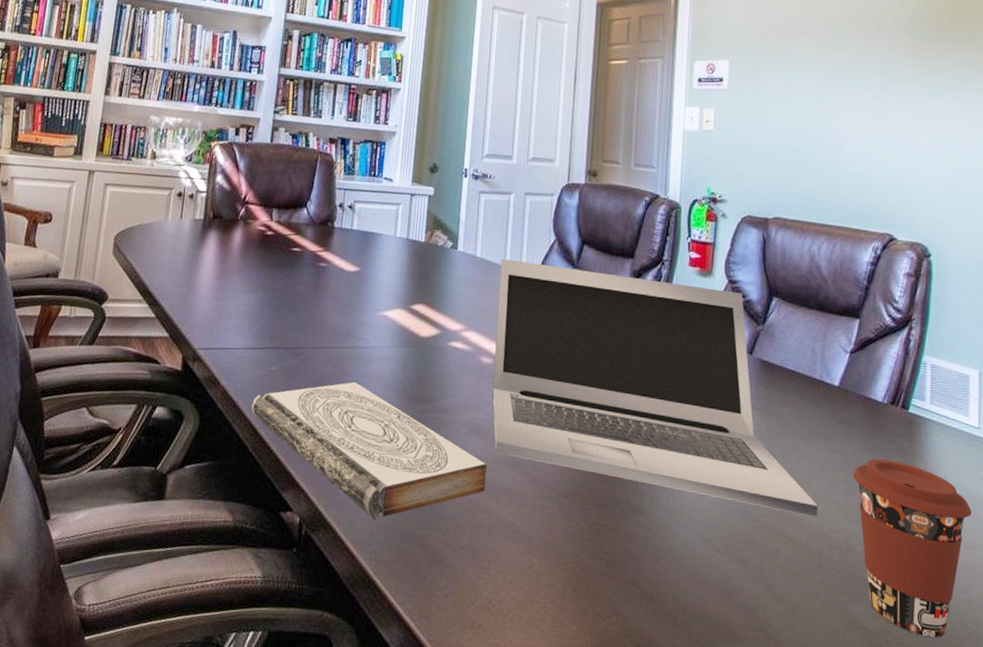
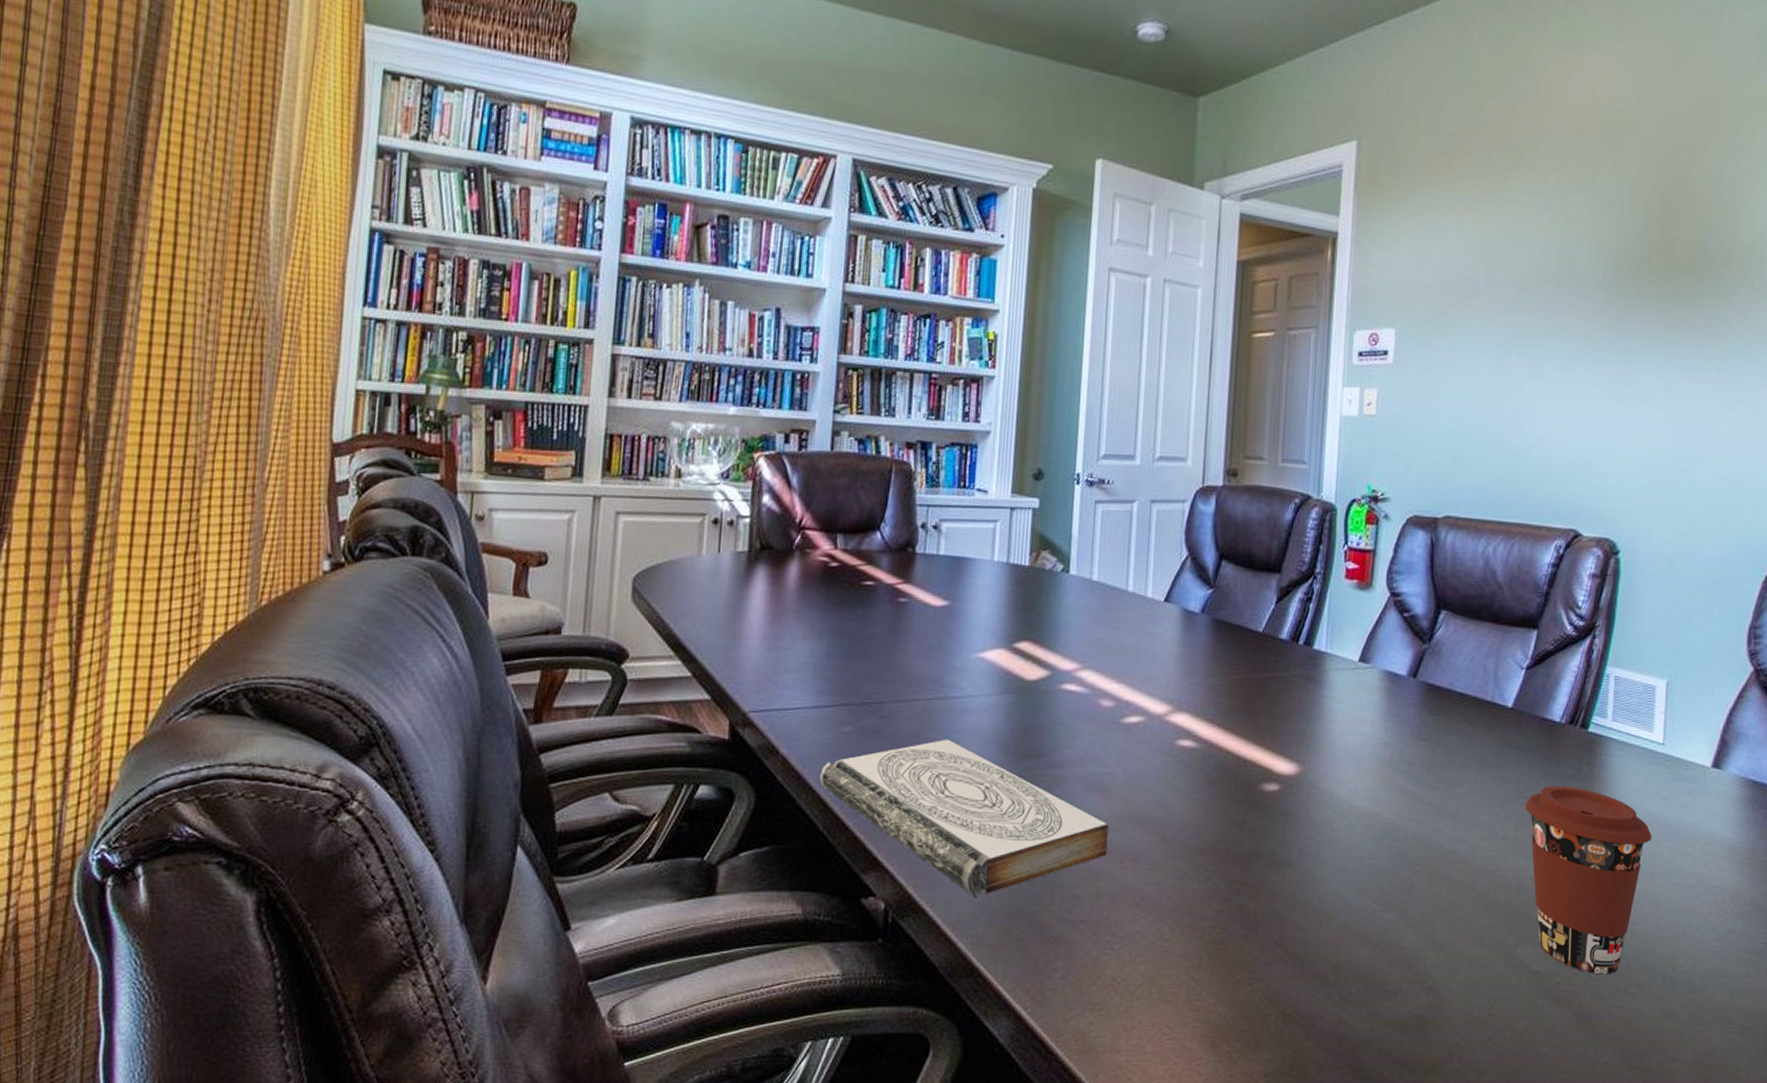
laptop: present [492,258,818,518] -> none [1113,581,1486,856]

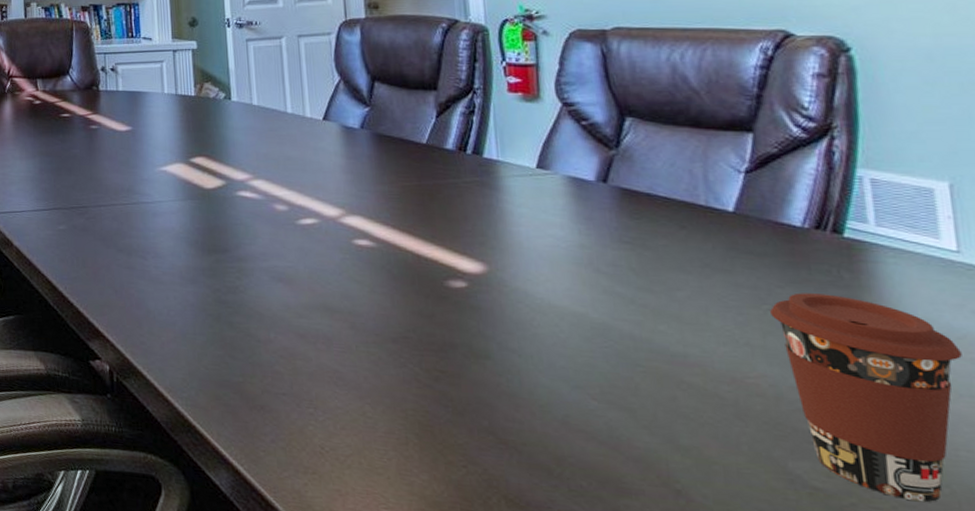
book: present [820,739,1108,897] -> none [46,236,299,366]

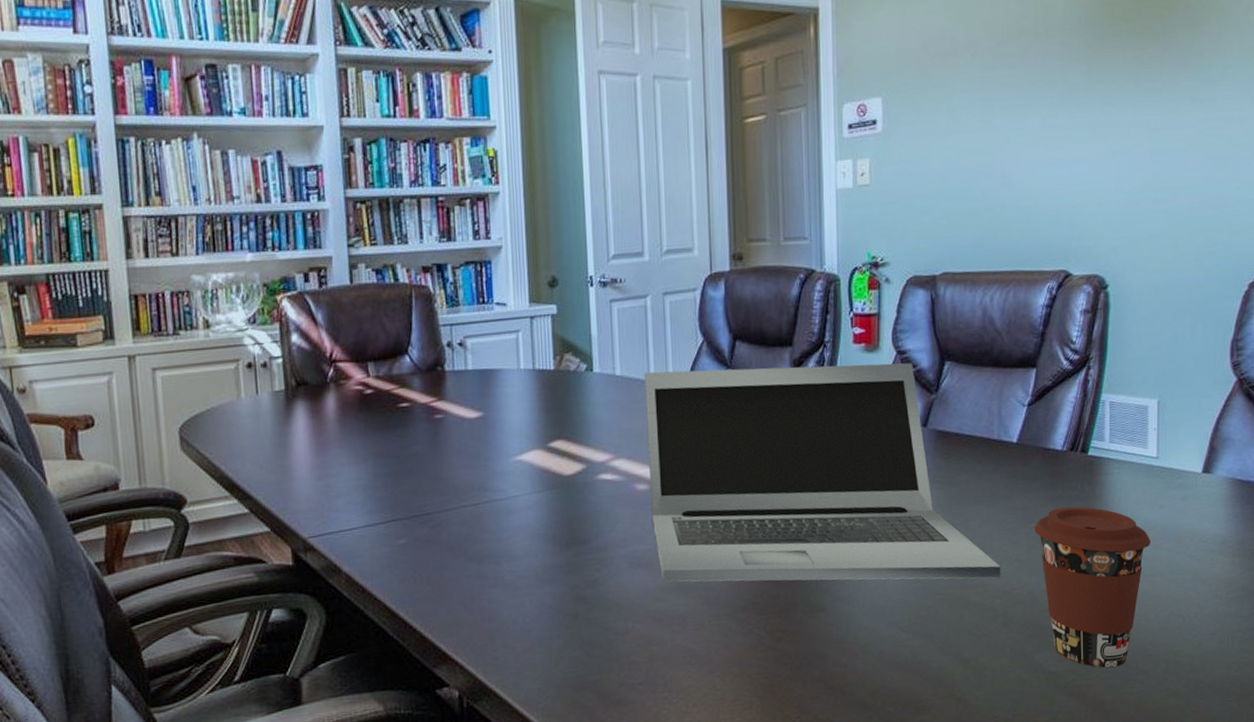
laptop: none [281,104,726,362] -> present [645,363,1001,582]

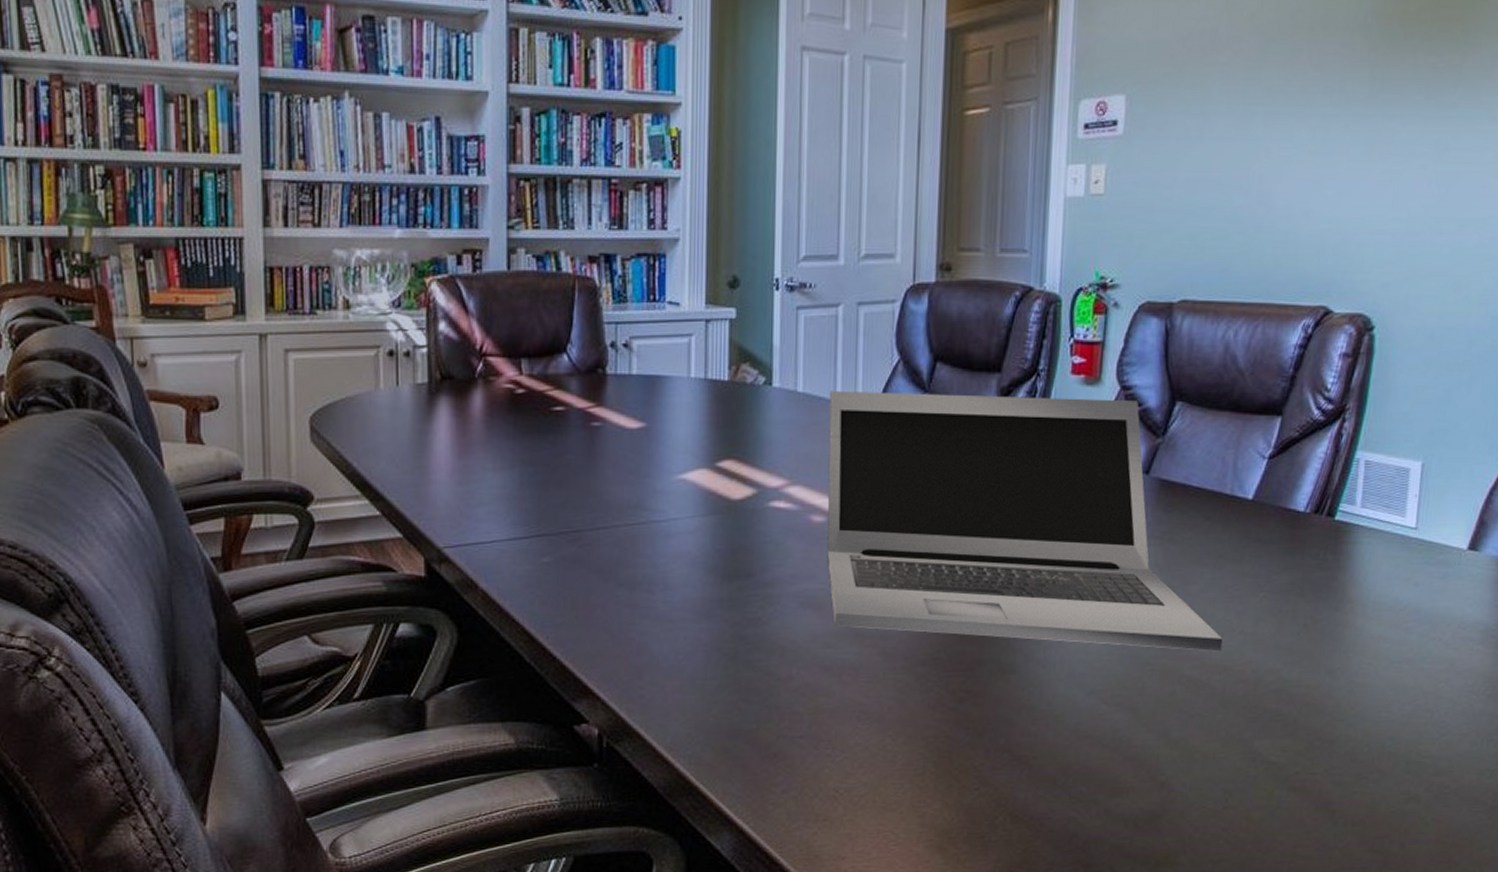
coffee cup: present [1035,506,1151,668] -> none [1265,577,1400,763]

